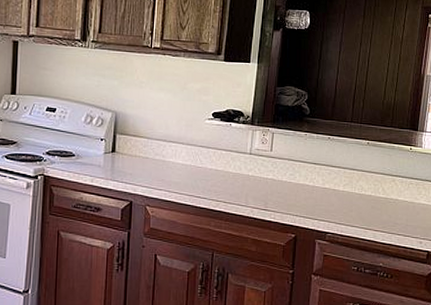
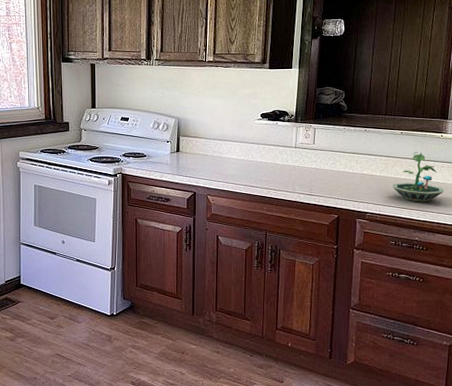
terrarium: none [356,165,411,223] -> present [392,152,444,202]

